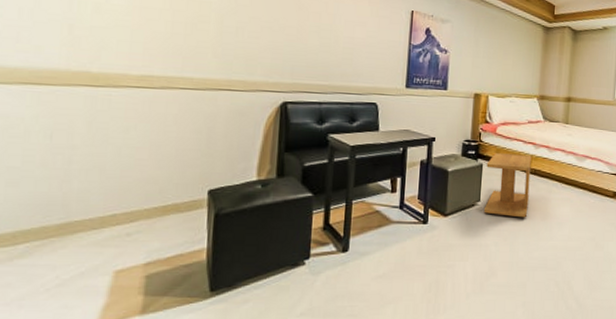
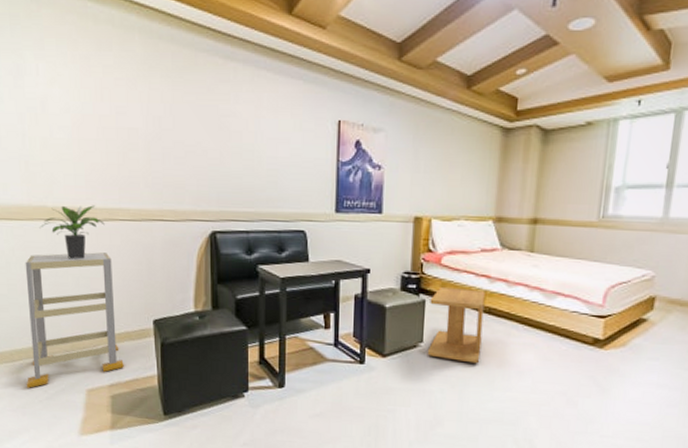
shelving unit: none [29,120,167,275] -> present [25,252,124,388]
potted plant: none [77,71,161,128] -> present [39,205,105,260]

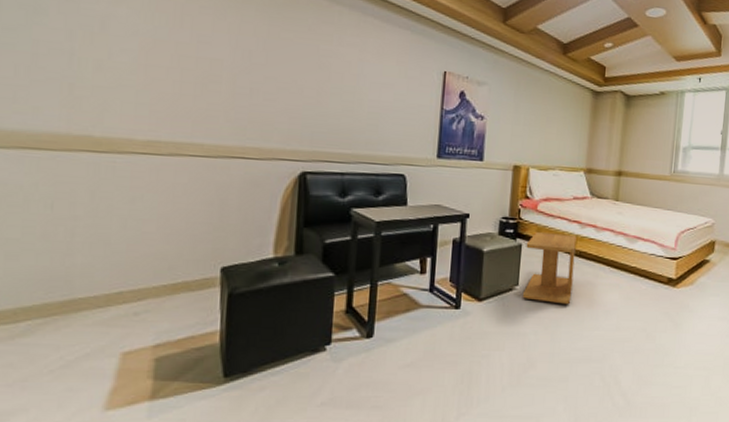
shelving unit: present [25,252,124,388] -> none [31,190,177,355]
potted plant: present [39,205,105,260] -> none [79,136,170,199]

